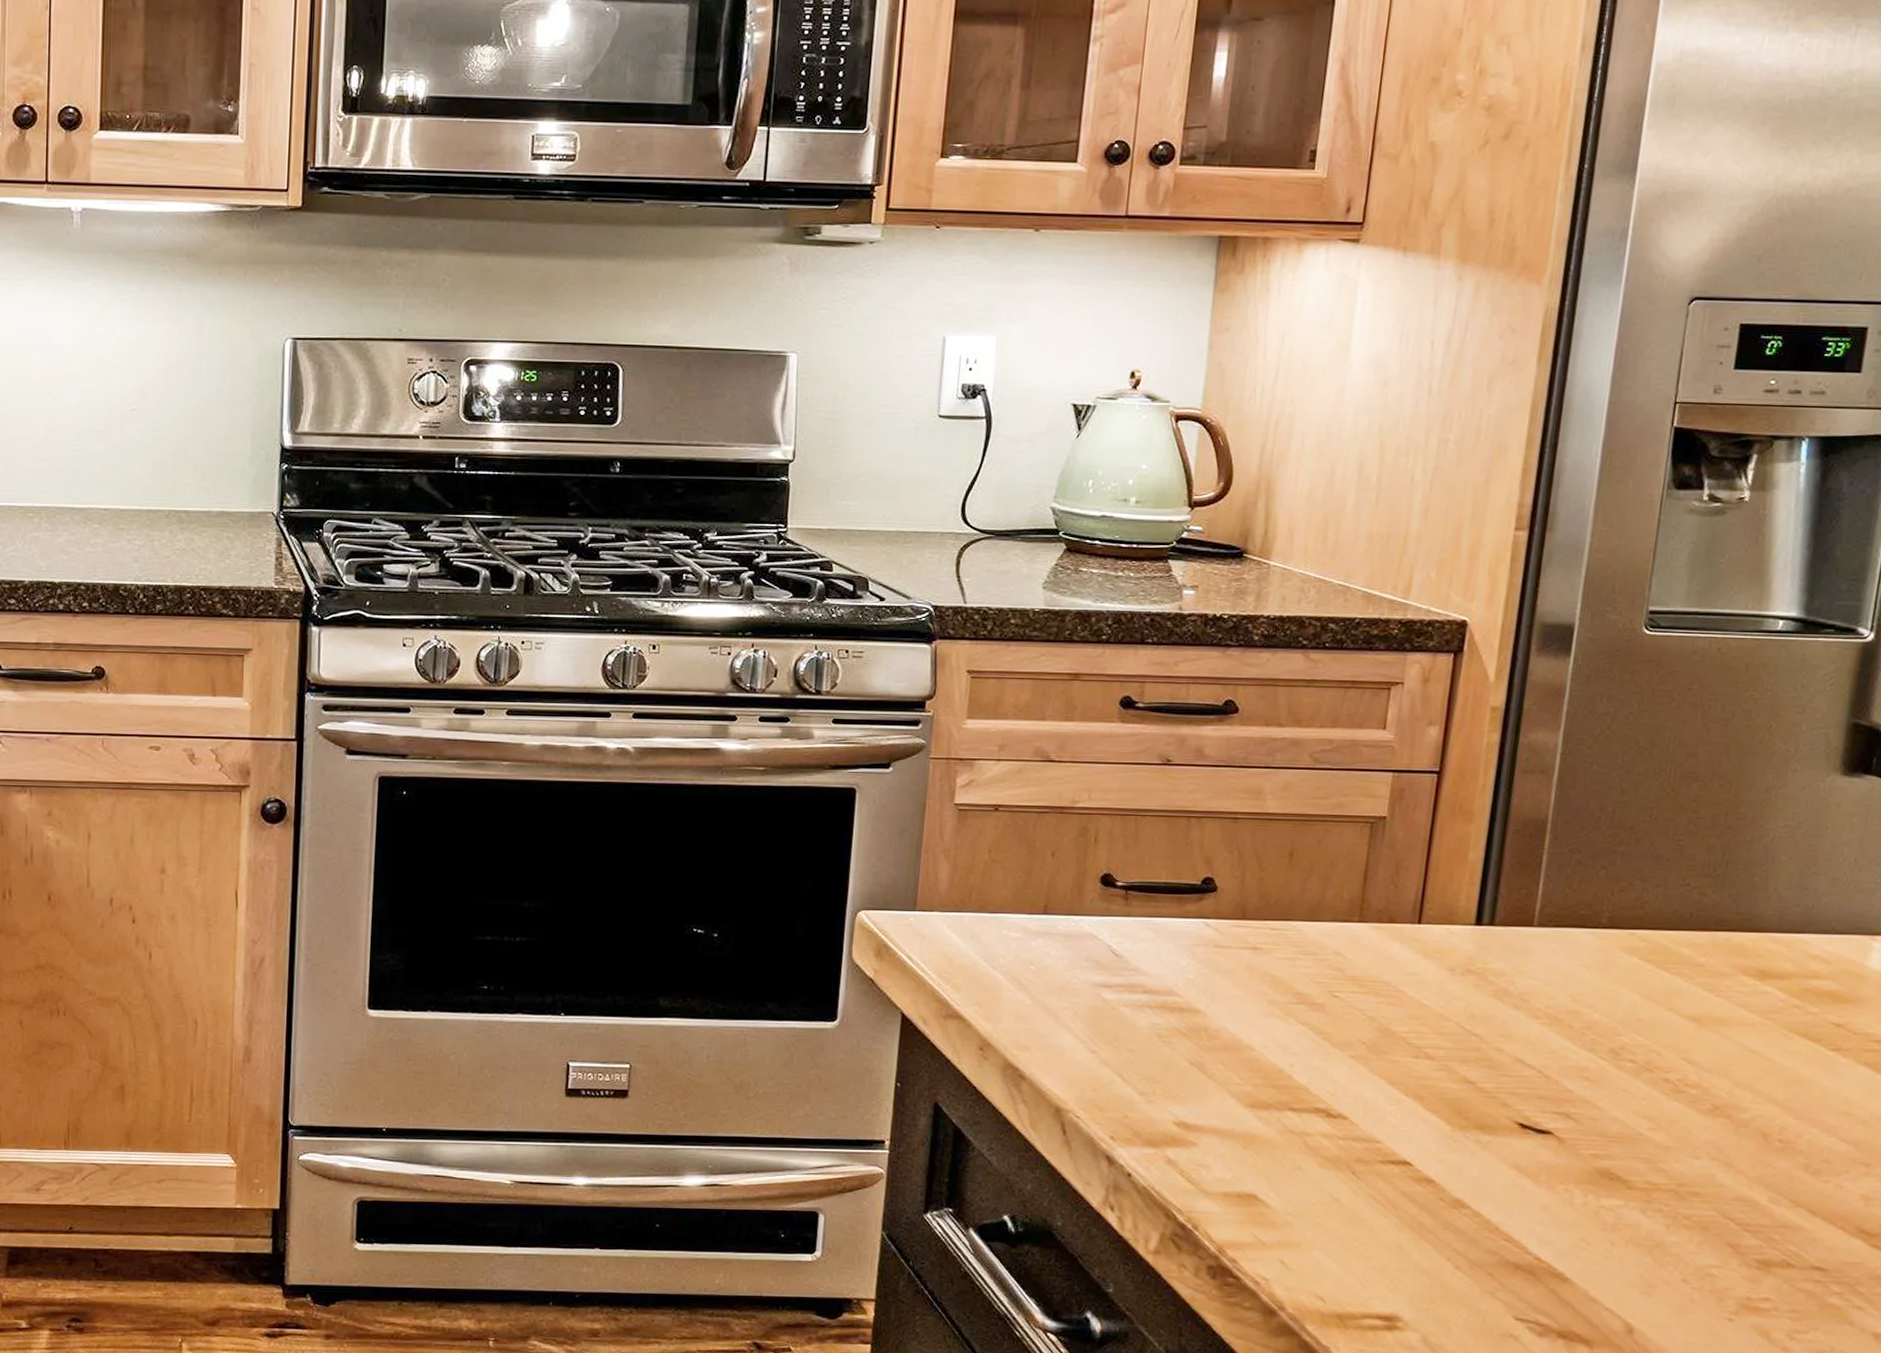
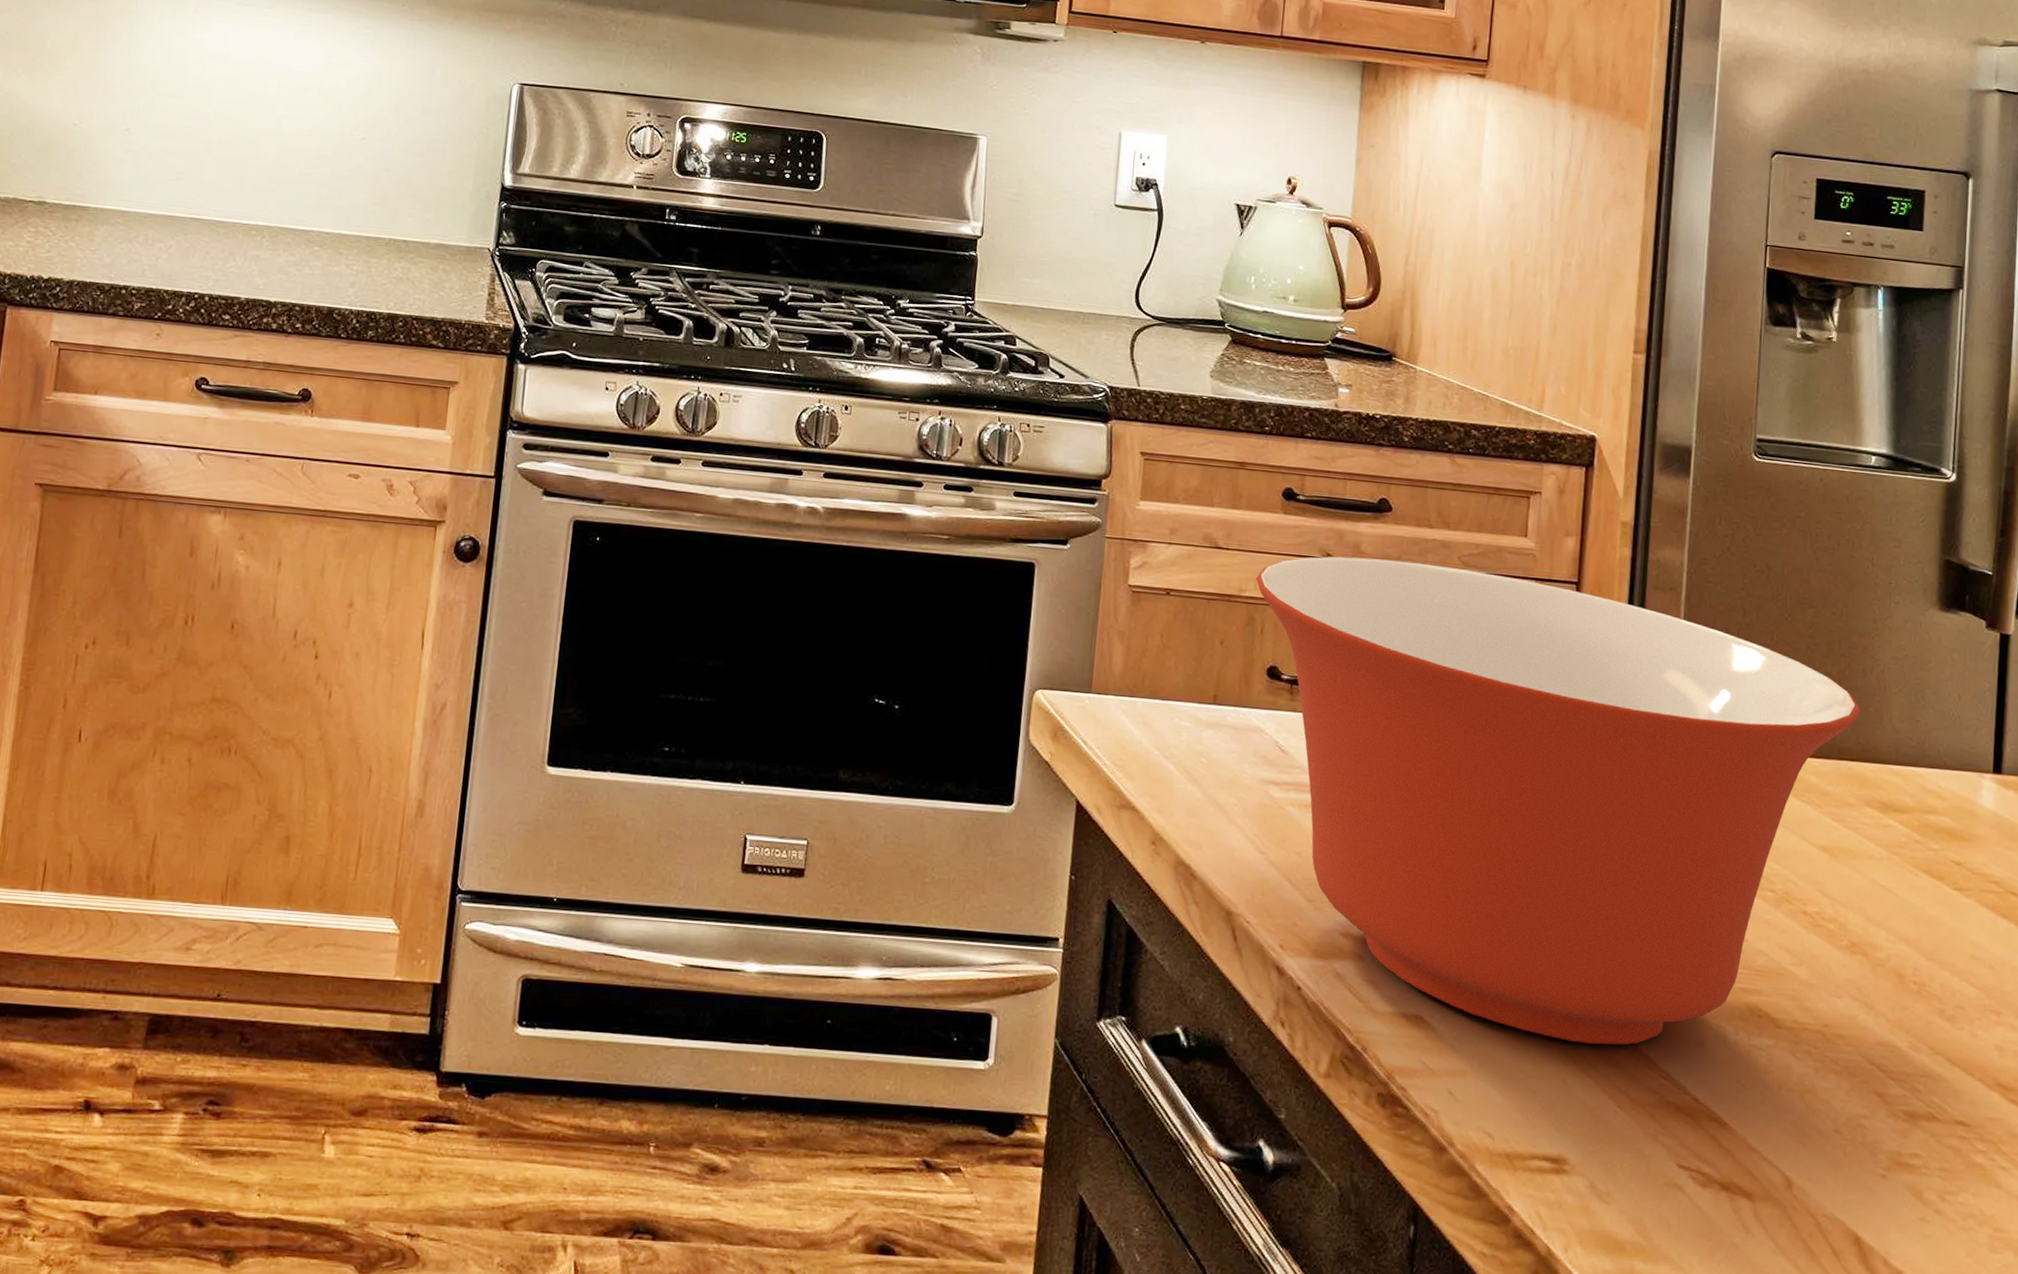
mixing bowl: none [1090,761,1744,1213] -> present [1256,556,1861,1045]

